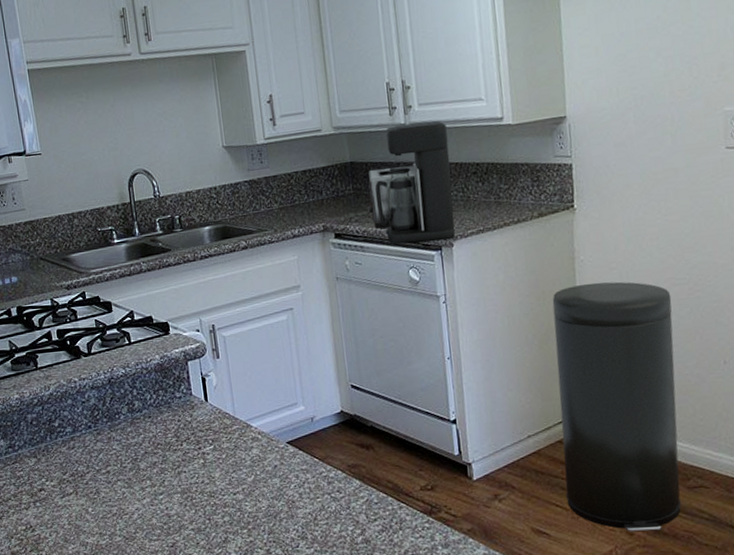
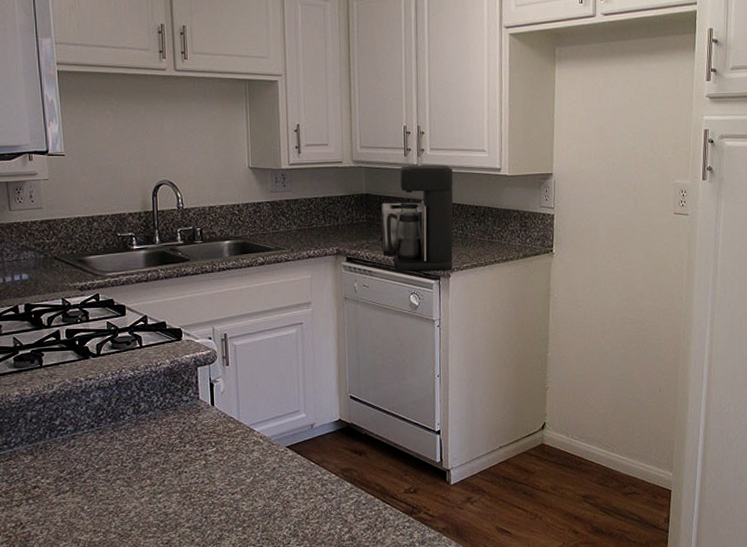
pedal bin: present [552,281,681,532] -> none [527,317,623,531]

